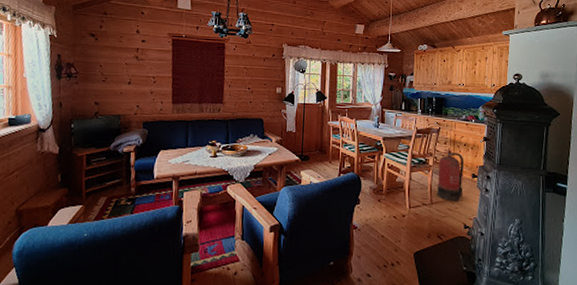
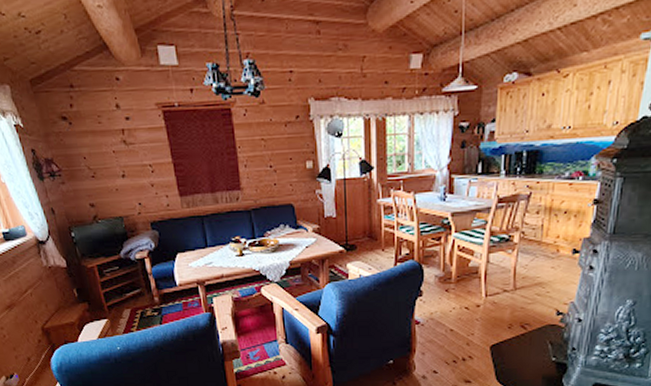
fire extinguisher: present [438,150,464,201] -> none [524,221,563,284]

